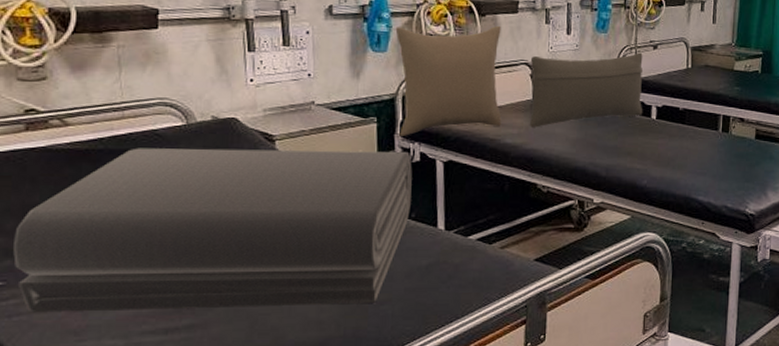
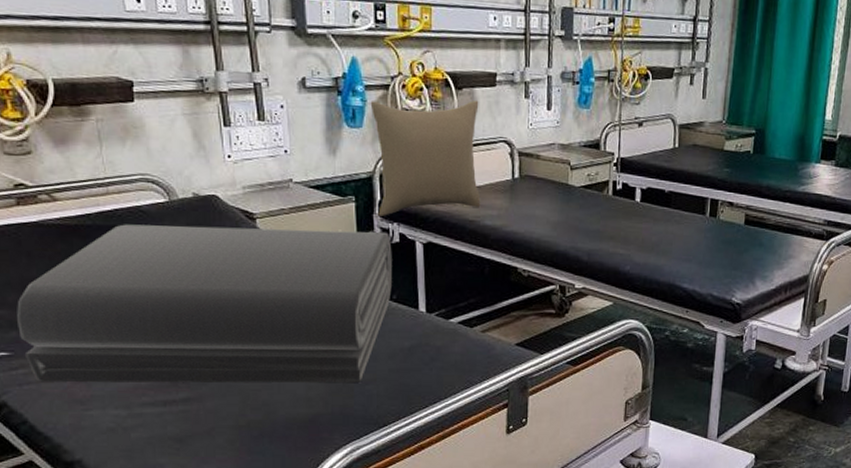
pillow: present [530,52,643,128] -> none [509,130,627,209]

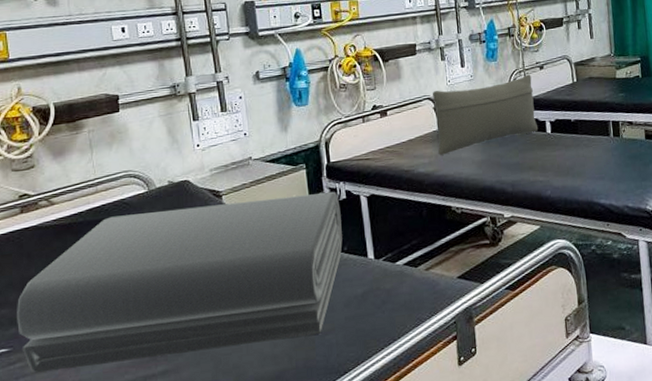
pillow: present [370,100,481,216] -> none [313,68,414,178]
pillow: none [509,130,627,209] -> present [432,74,539,155]

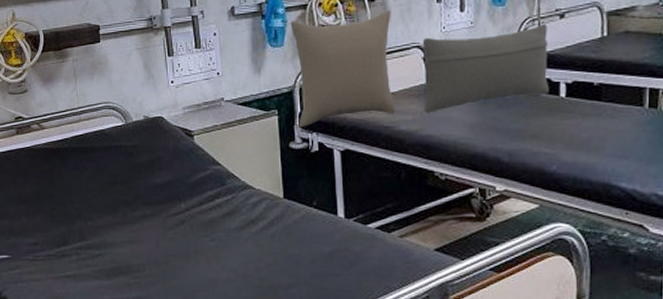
towel: present [17,192,343,372] -> none [15,143,312,286]
pillow: none [313,68,414,178] -> present [290,9,395,127]

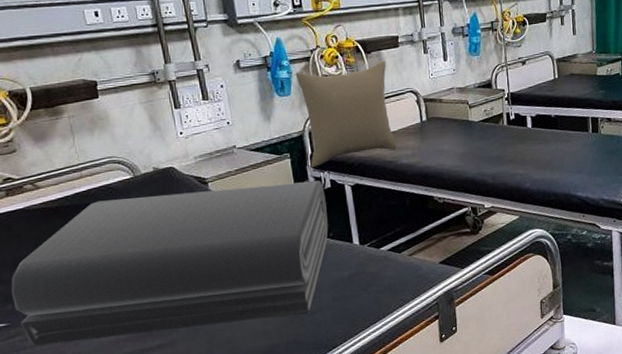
towel: none [15,143,312,286] -> present [11,181,328,345]
pillow: present [422,23,550,113] -> none [414,69,520,147]

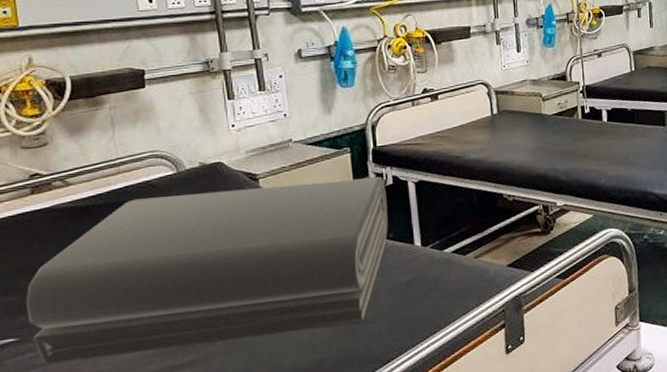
pillow: present [295,60,397,167] -> none [360,51,465,163]

